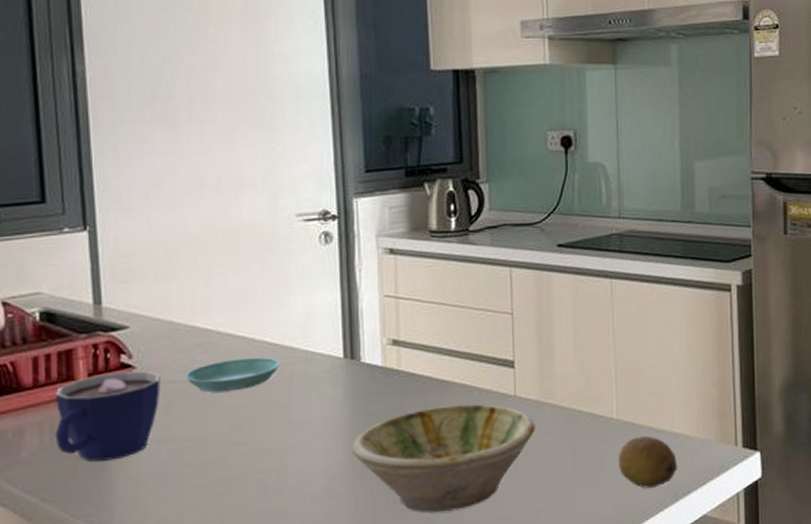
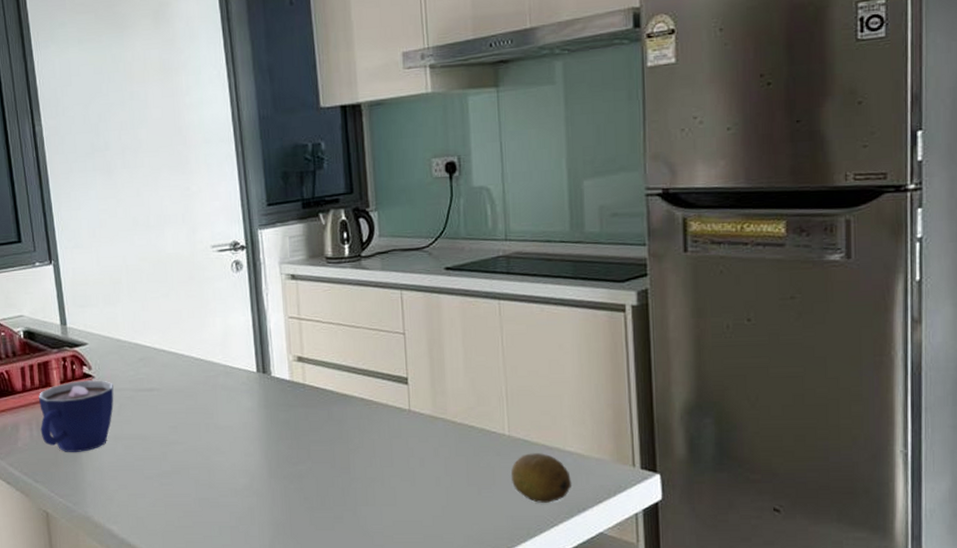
saucer: present [184,357,280,393] -> none [131,370,205,399]
bowl: present [352,404,535,512] -> none [267,417,430,511]

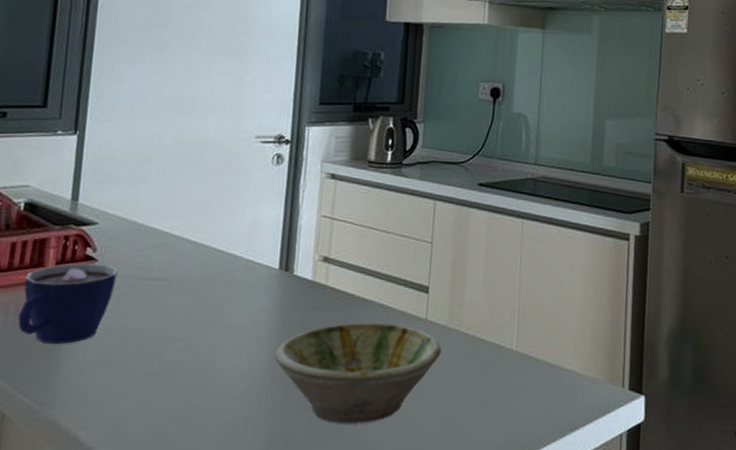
bowl: none [267,417,430,511] -> present [275,323,442,423]
fruit: present [511,453,572,503] -> none [513,370,568,421]

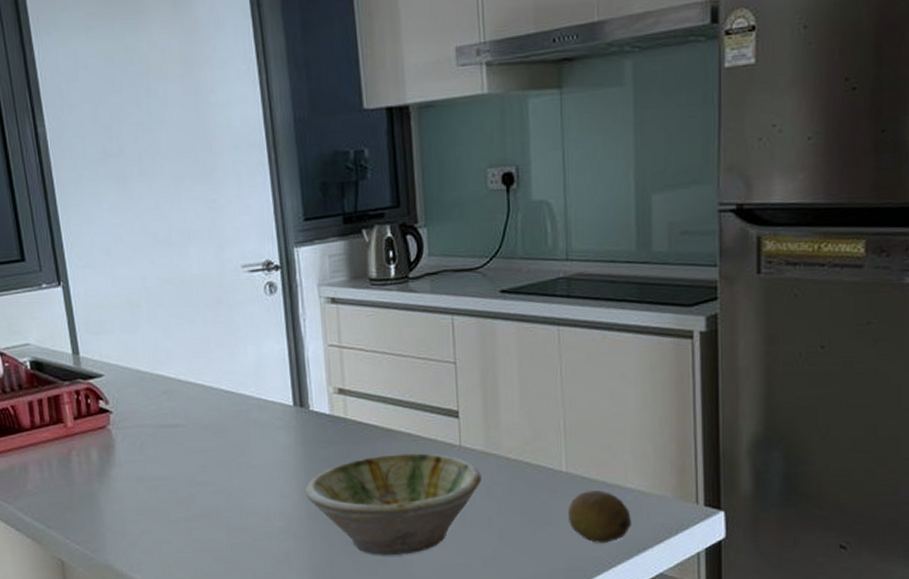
cup: present [18,263,118,344] -> none [48,415,135,495]
fruit: none [513,370,568,421] -> present [568,490,632,543]

